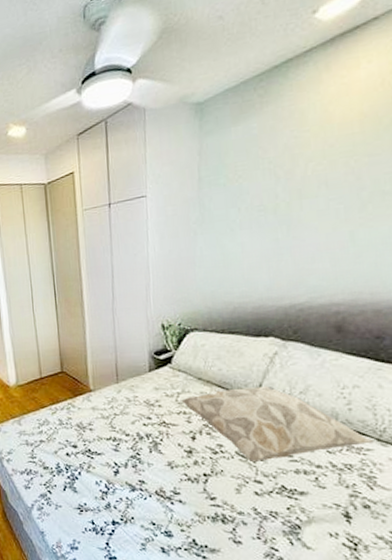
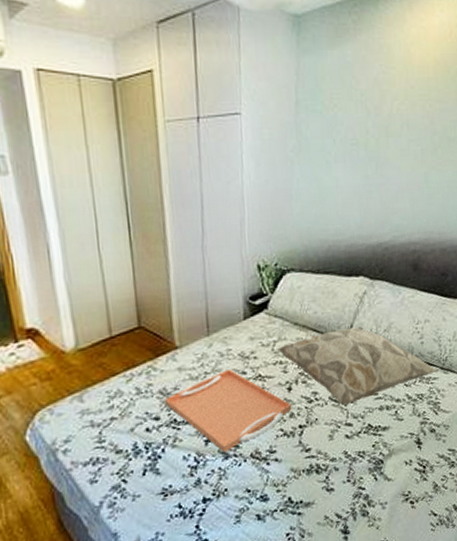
serving tray: none [81,414,196,485] -> present [164,369,292,453]

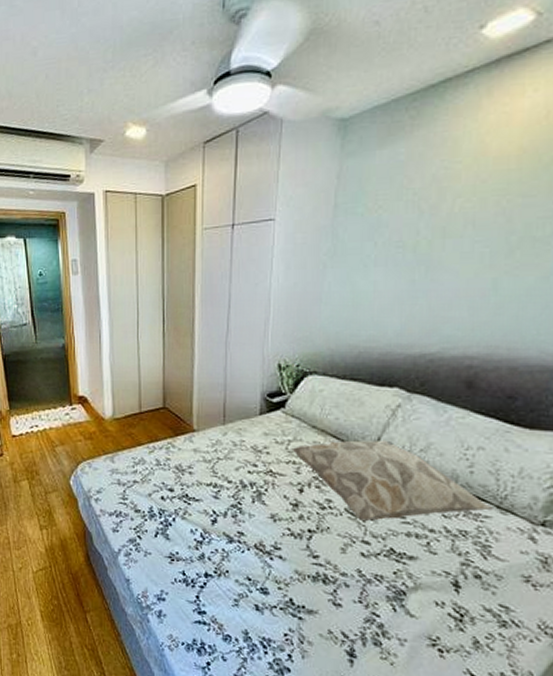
serving tray: present [164,369,292,453] -> none [179,459,302,536]

